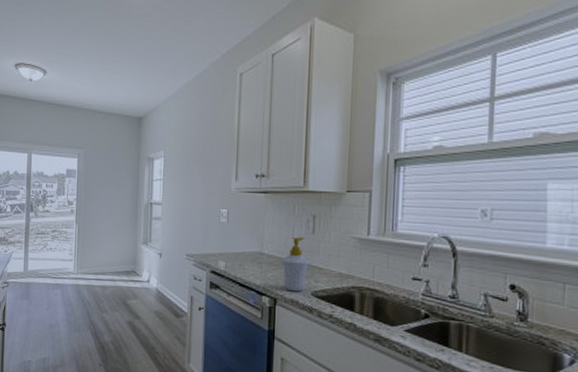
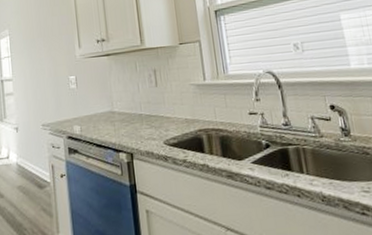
soap bottle: present [282,236,309,292] -> none [132,91,157,144]

